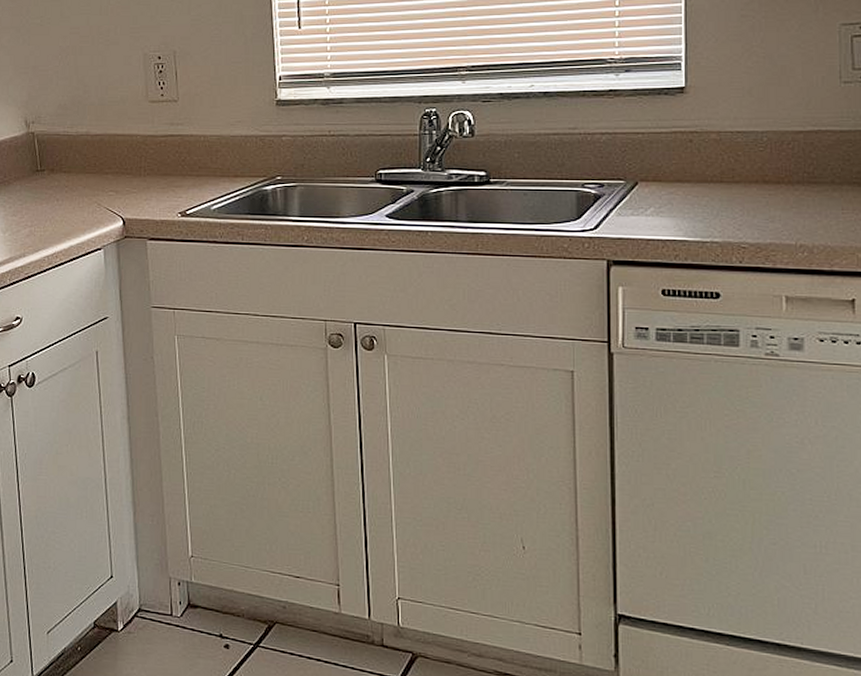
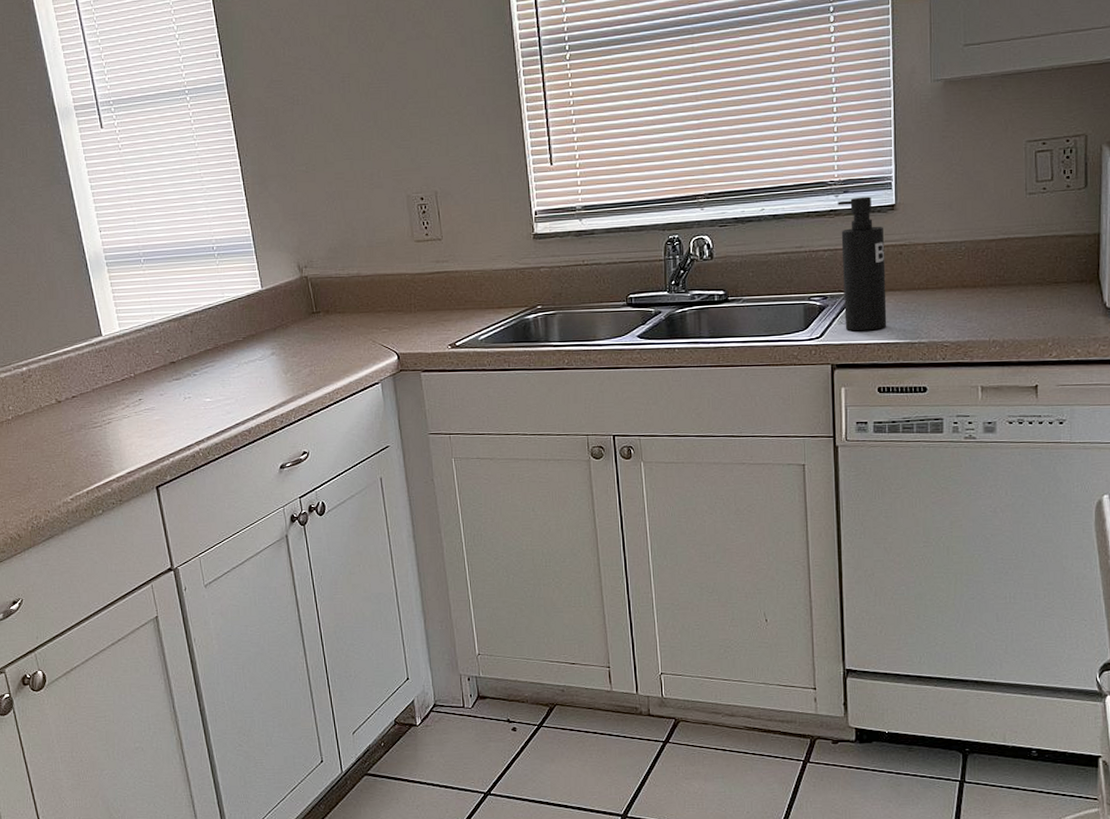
soap dispenser: none [618,77,674,225] -> present [838,196,887,331]

